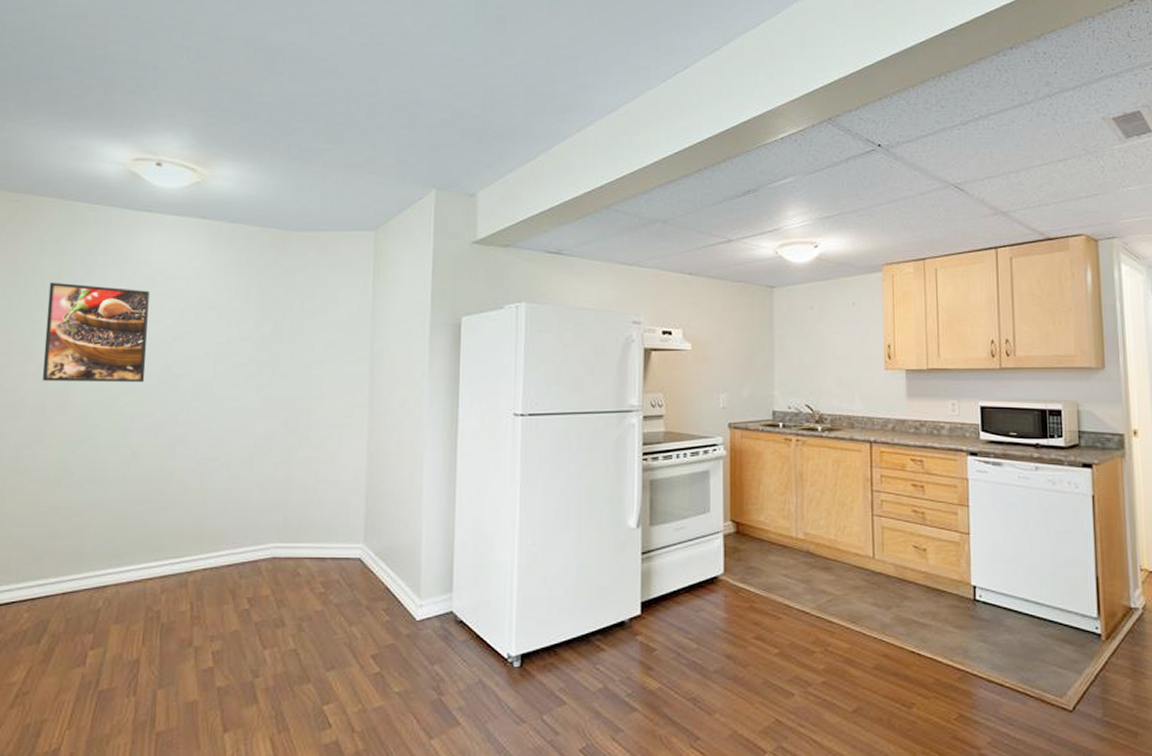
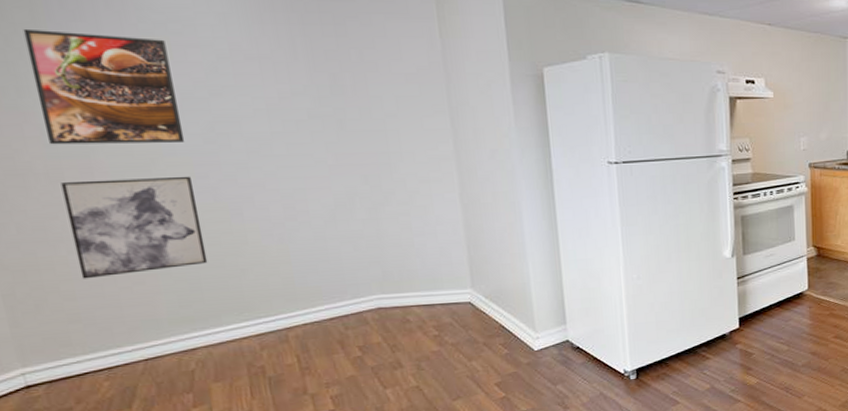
wall art: none [34,413,142,507] -> present [60,176,208,279]

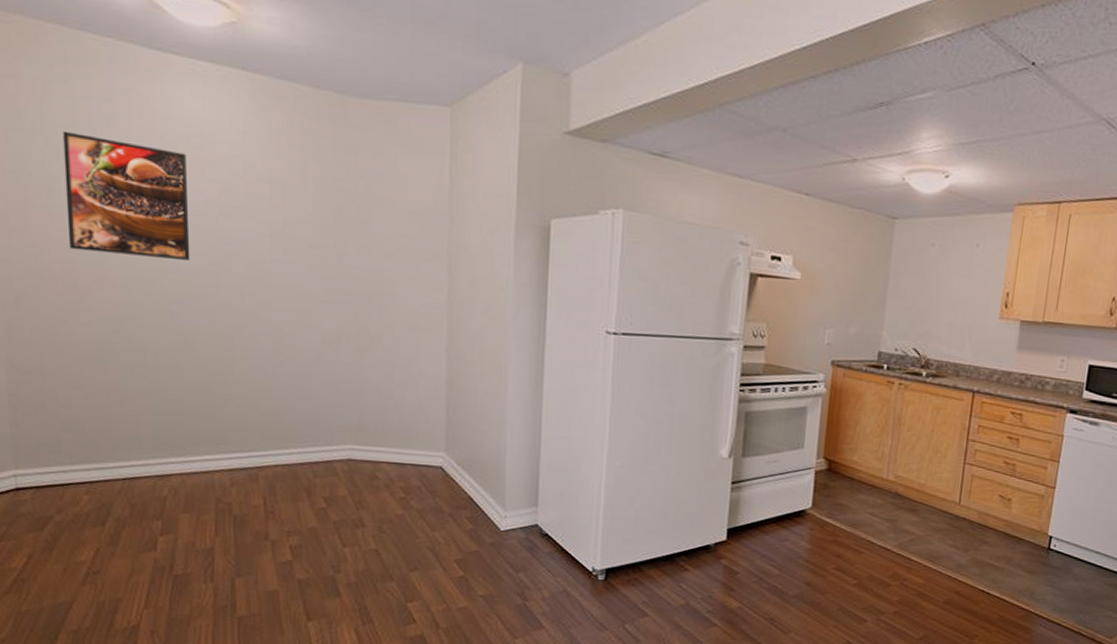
wall art: present [60,176,208,279] -> none [74,288,194,389]

